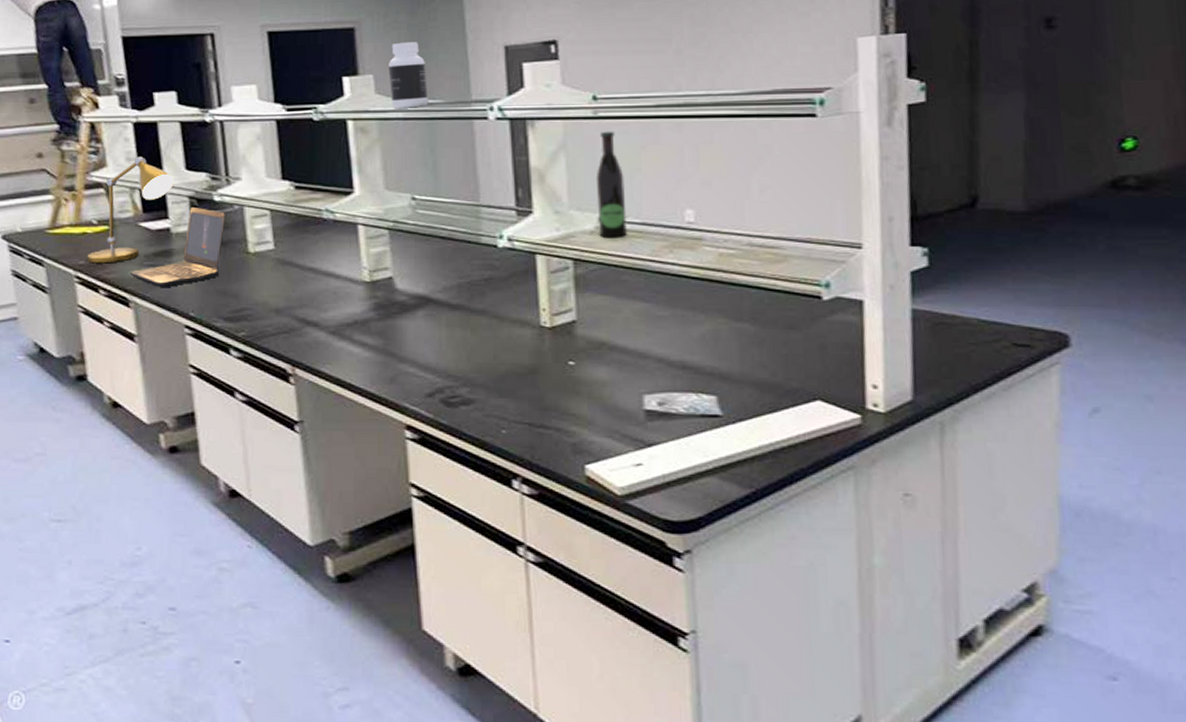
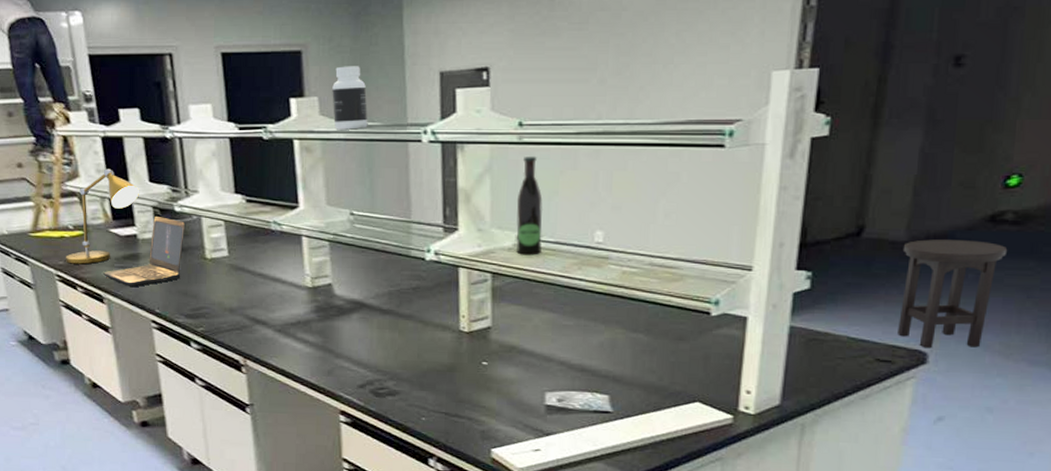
stool: none [1023,208,1137,330] -> present [898,239,1008,349]

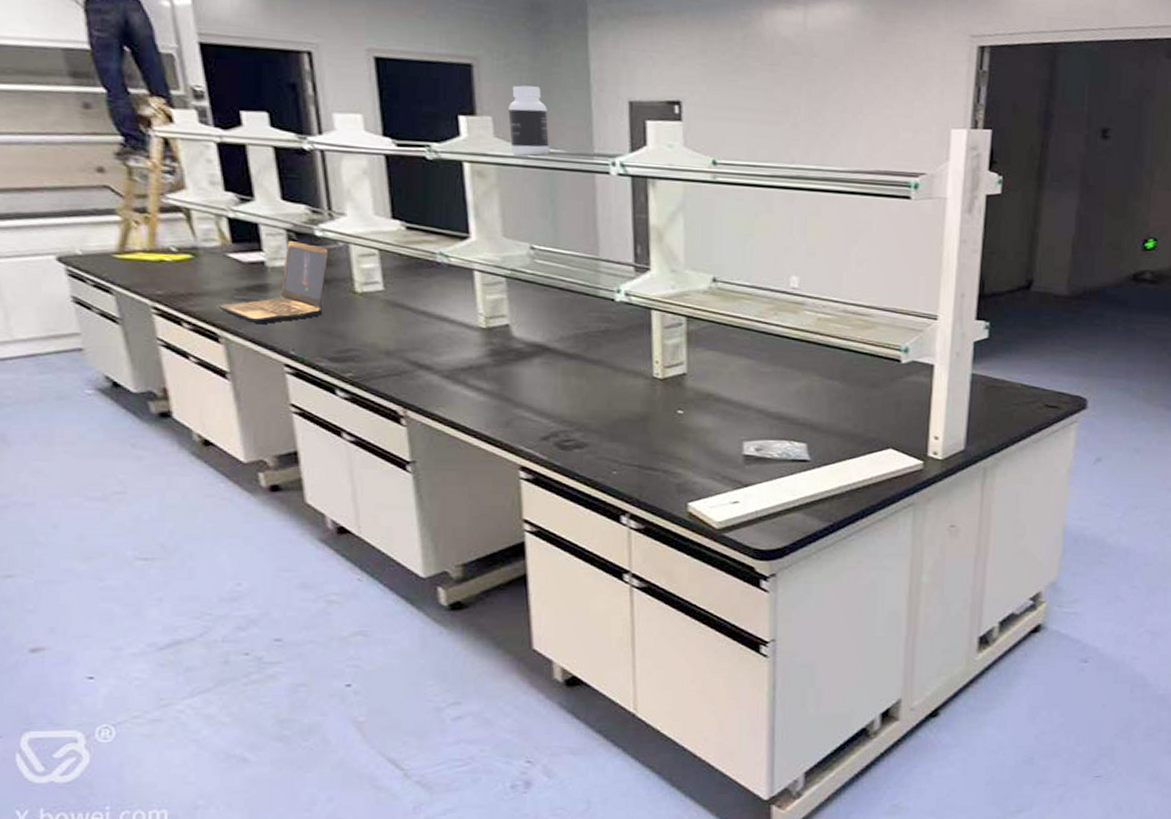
desk lamp: present [64,168,139,265] -> none [163,181,268,296]
bottle: present [516,156,543,256] -> none [711,196,739,299]
stool: present [898,239,1008,349] -> none [1062,294,1147,395]

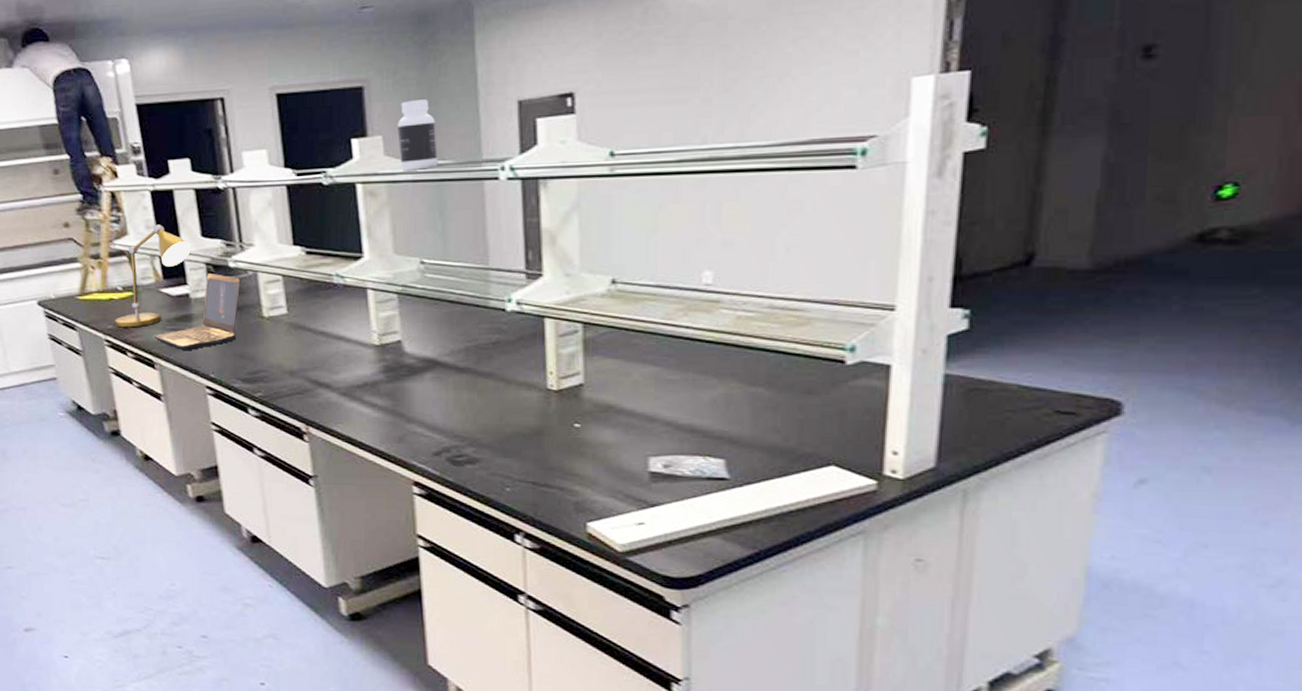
desk lamp: none [163,181,268,296] -> present [113,224,191,328]

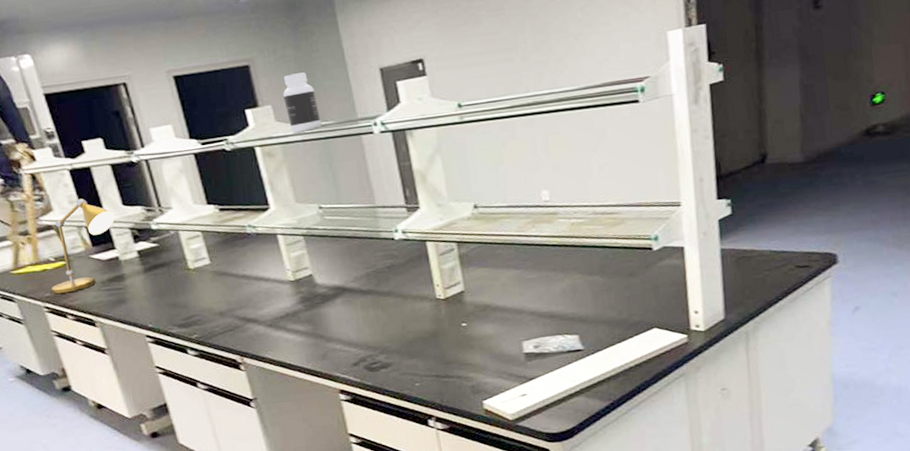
laptop computer: present [154,273,241,351] -> none [91,236,168,308]

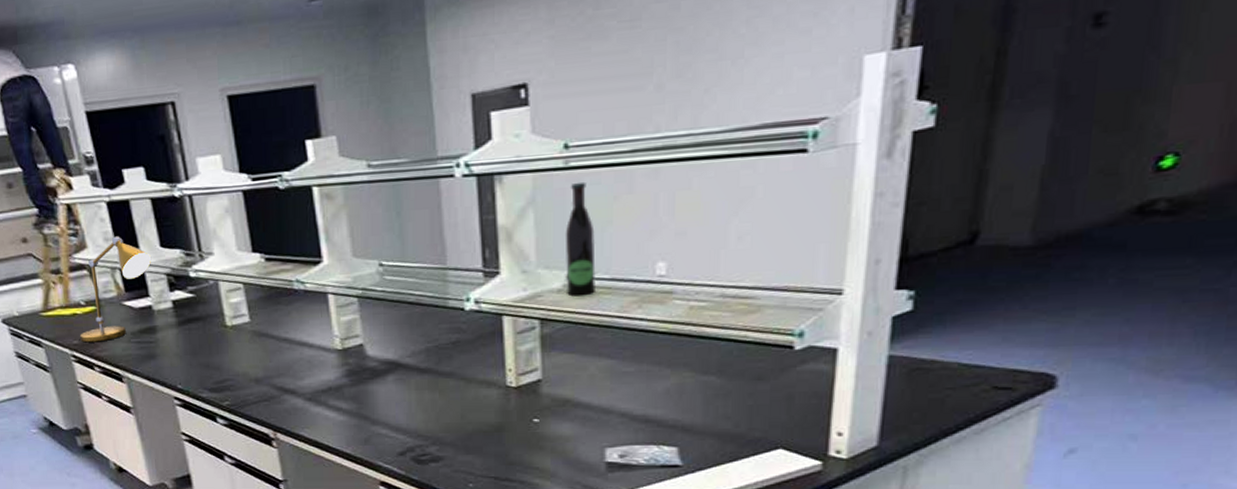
medicine bottle: present [283,72,322,133] -> none [351,96,393,171]
bottle: none [466,132,498,222] -> present [565,181,597,297]

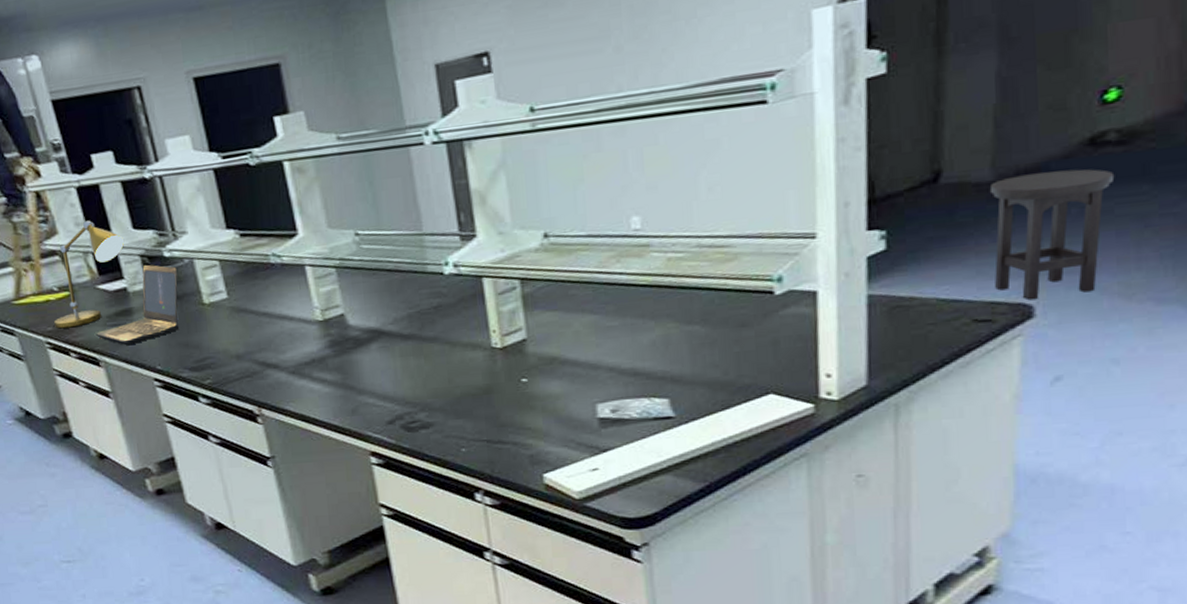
laptop computer: none [119,283,203,363] -> present [95,264,180,346]
bottle: present [565,181,597,297] -> none [537,142,574,255]
stool: none [1020,238,1159,371] -> present [989,169,1115,301]

